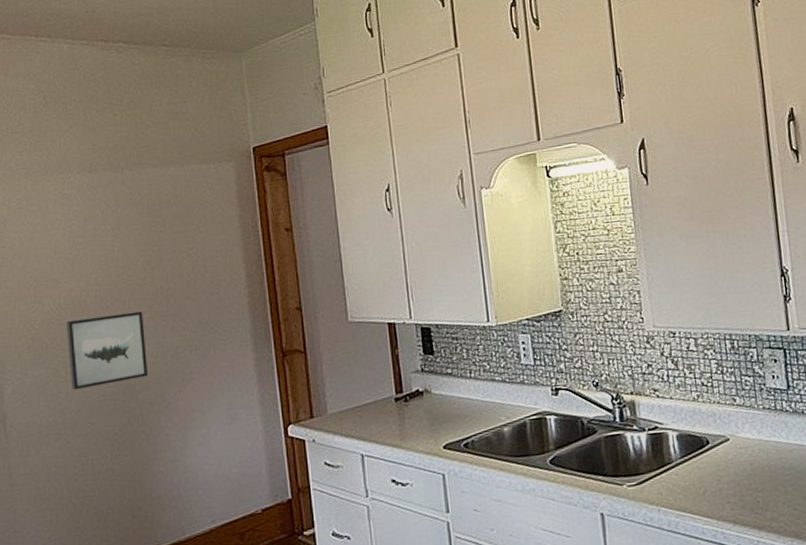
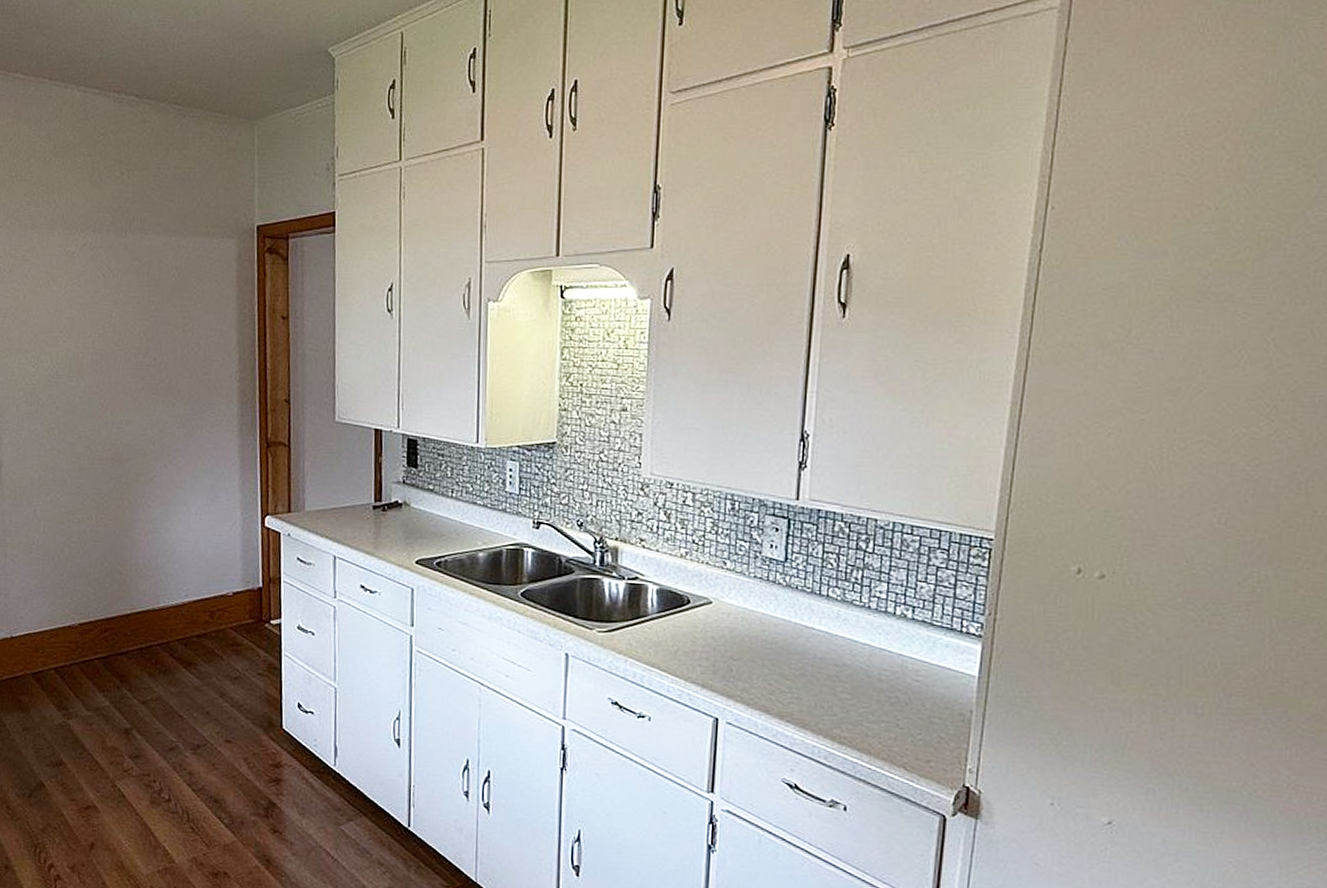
wall art: present [66,311,148,390] -> none [62,380,136,450]

